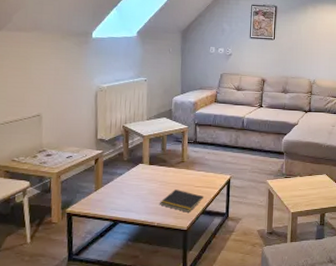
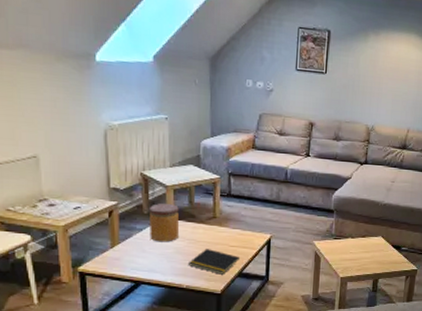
jar: none [128,151,153,185] -> present [149,203,180,242]

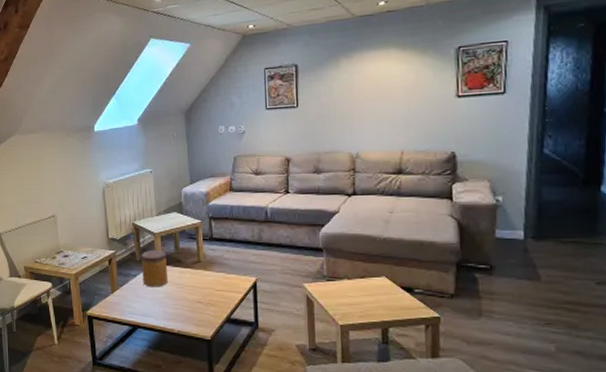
notepad: present [187,249,241,275] -> none [177,293,228,320]

